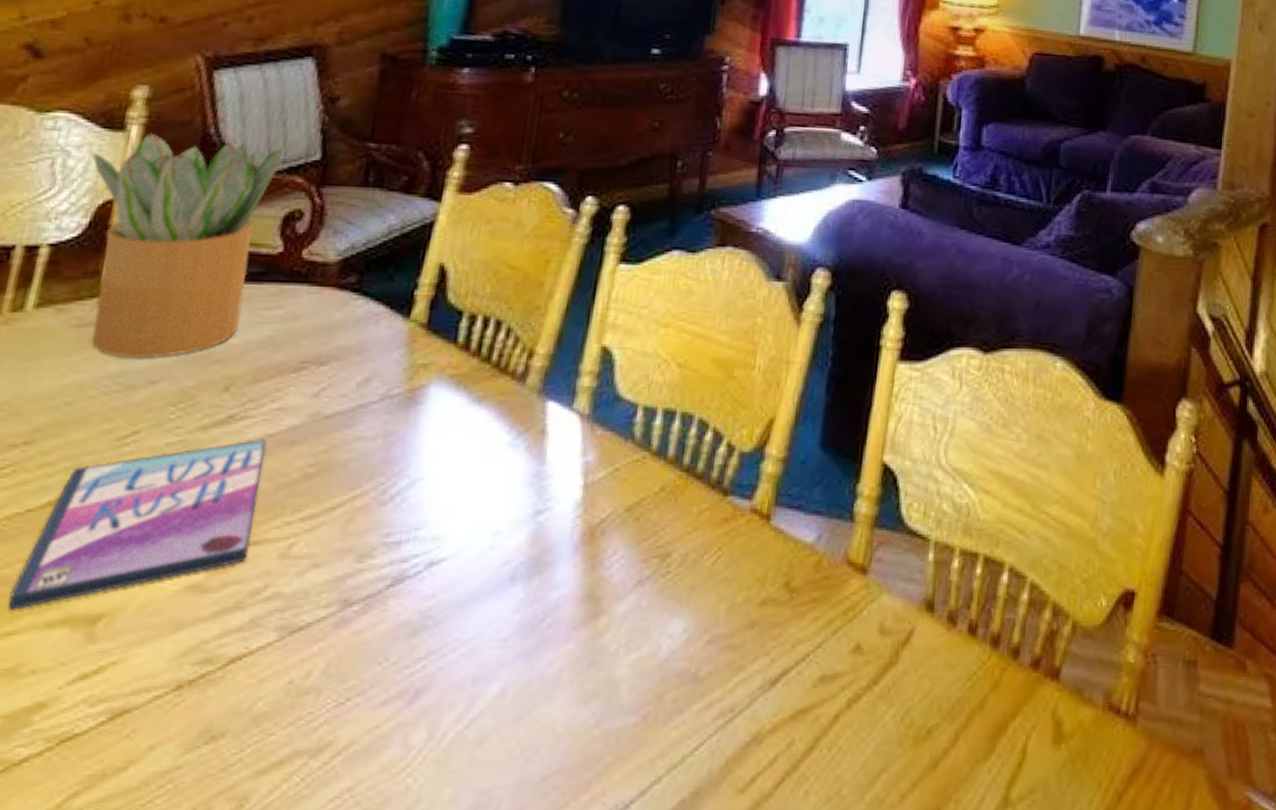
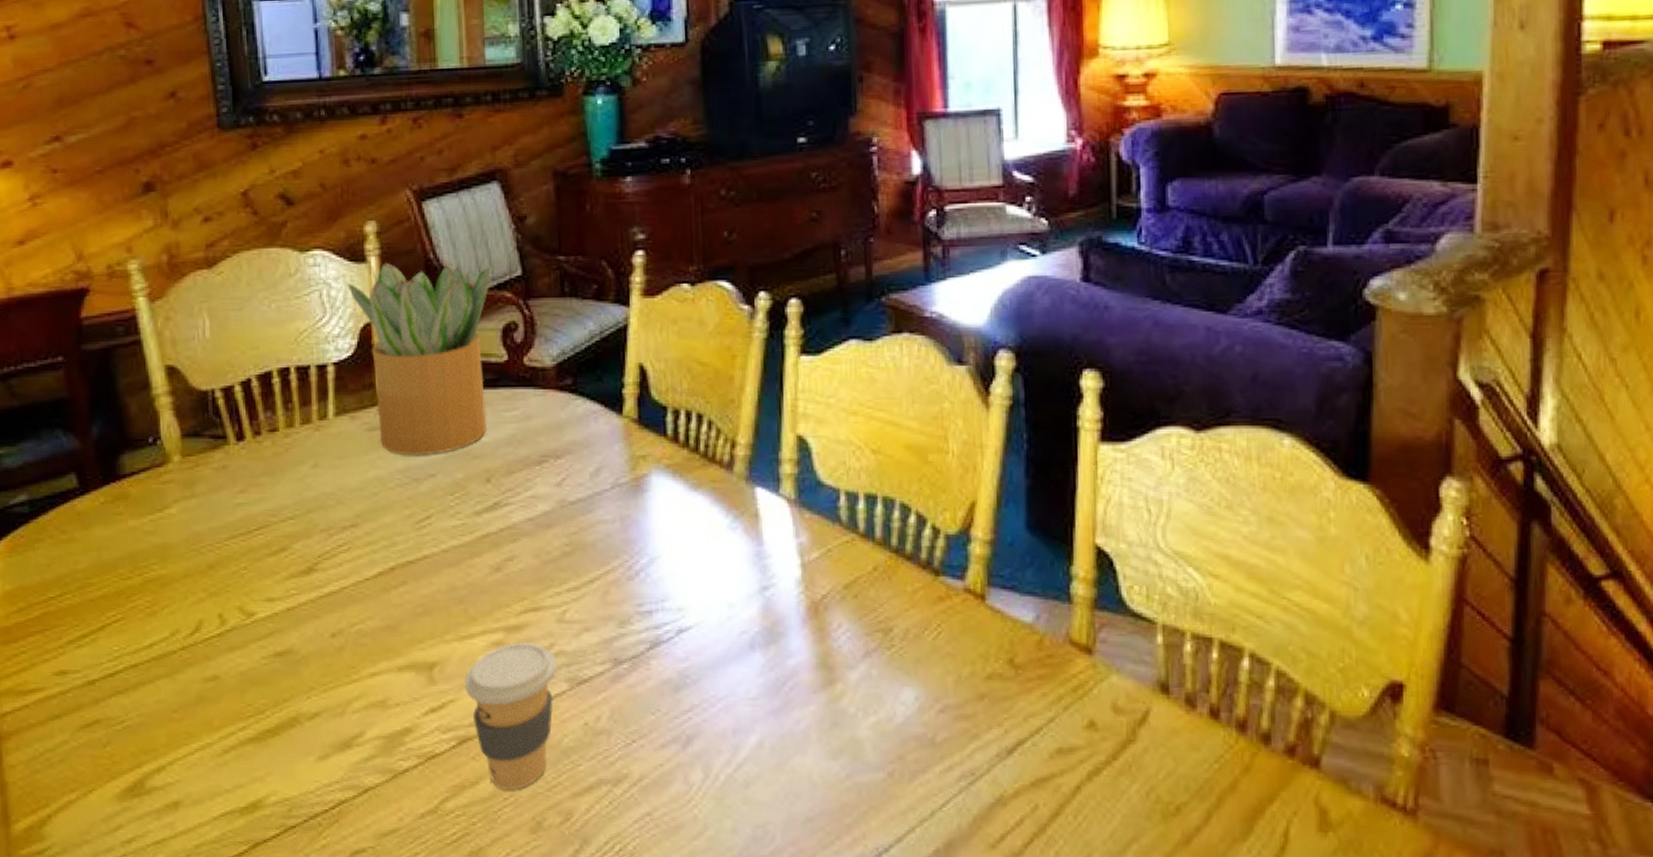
video game case: present [7,439,267,611] -> none [368,523,533,657]
coffee cup: none [136,583,269,775] -> present [464,641,557,790]

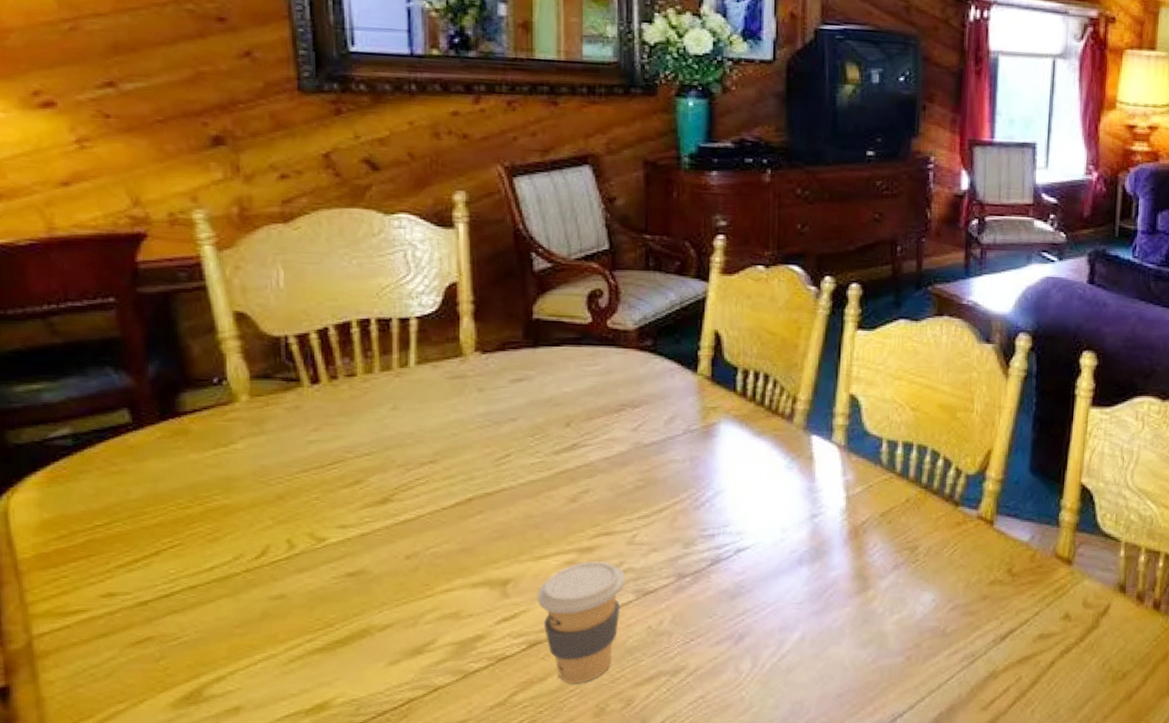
potted plant: present [347,262,490,456] -> none [433,229,578,402]

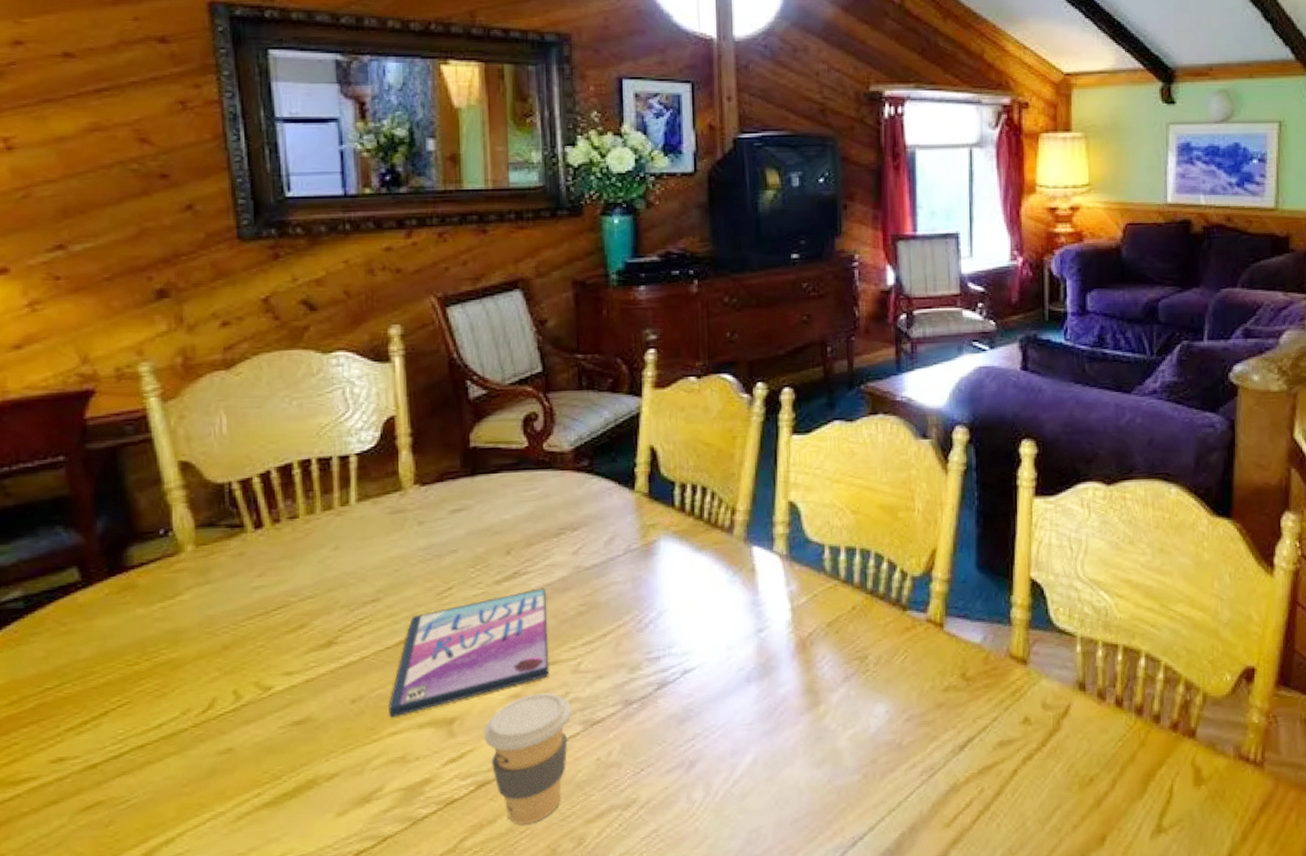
video game case: none [443,461,605,575] -> present [388,588,549,718]

